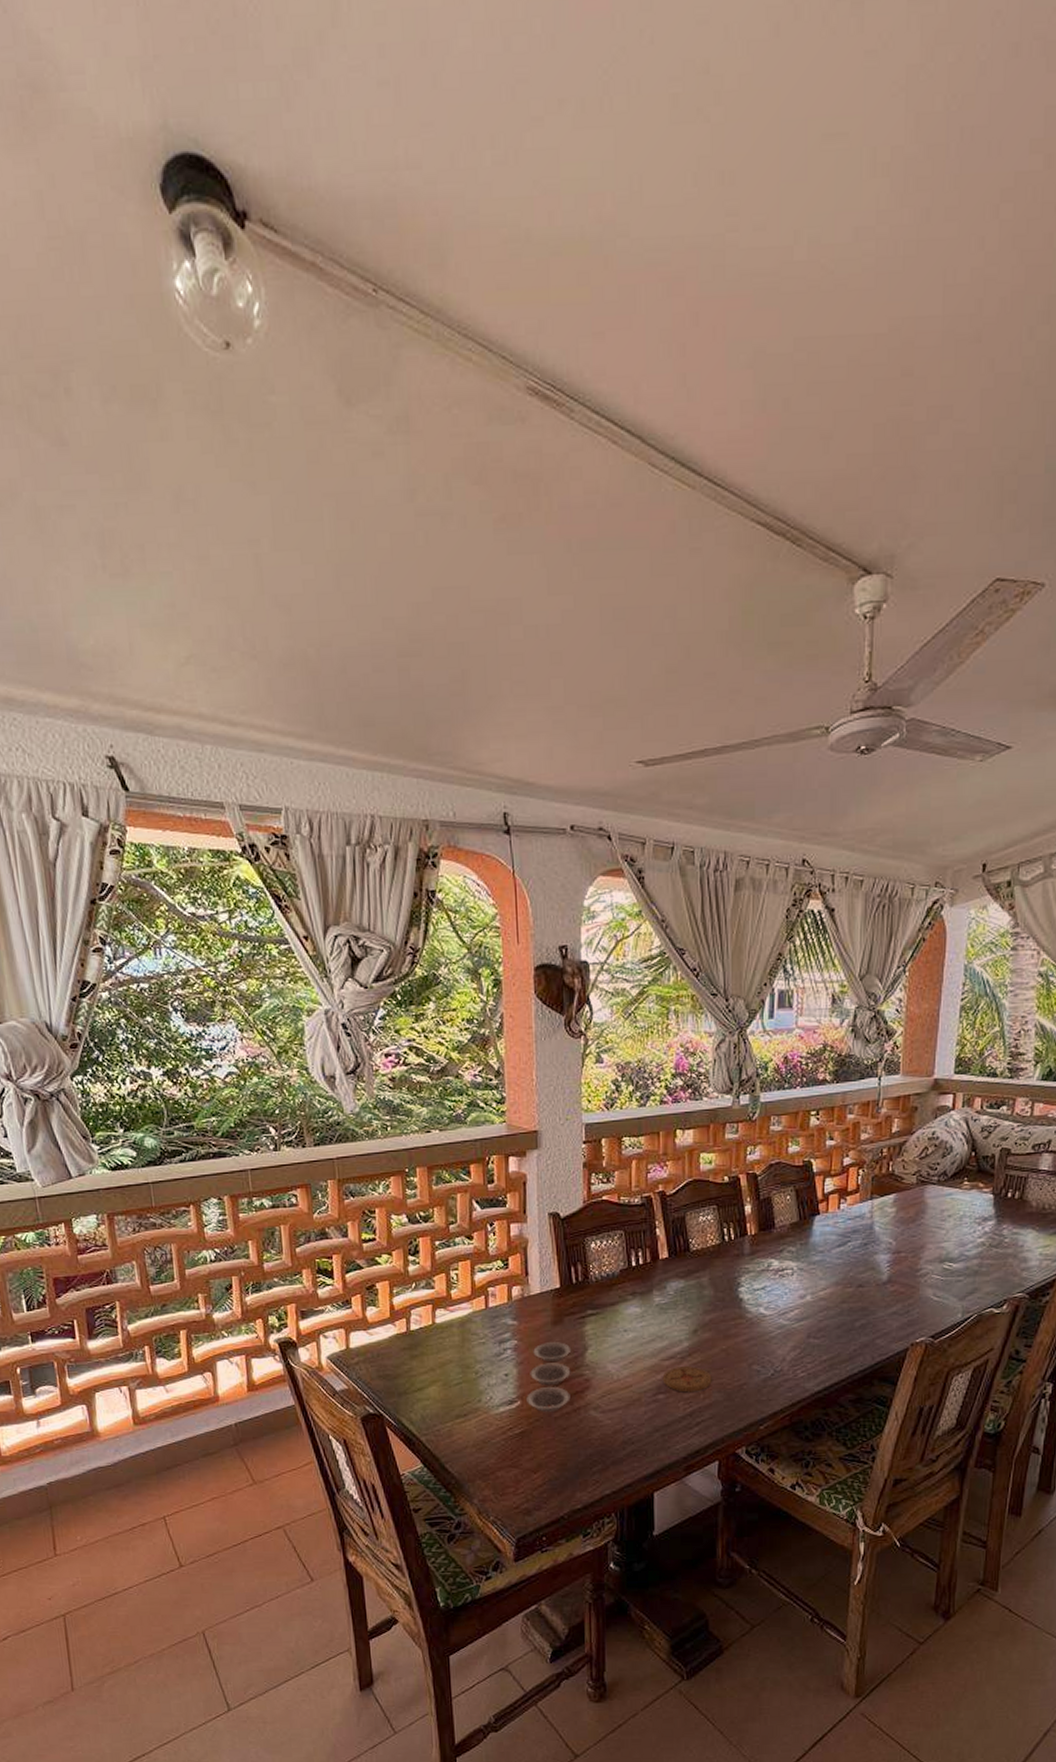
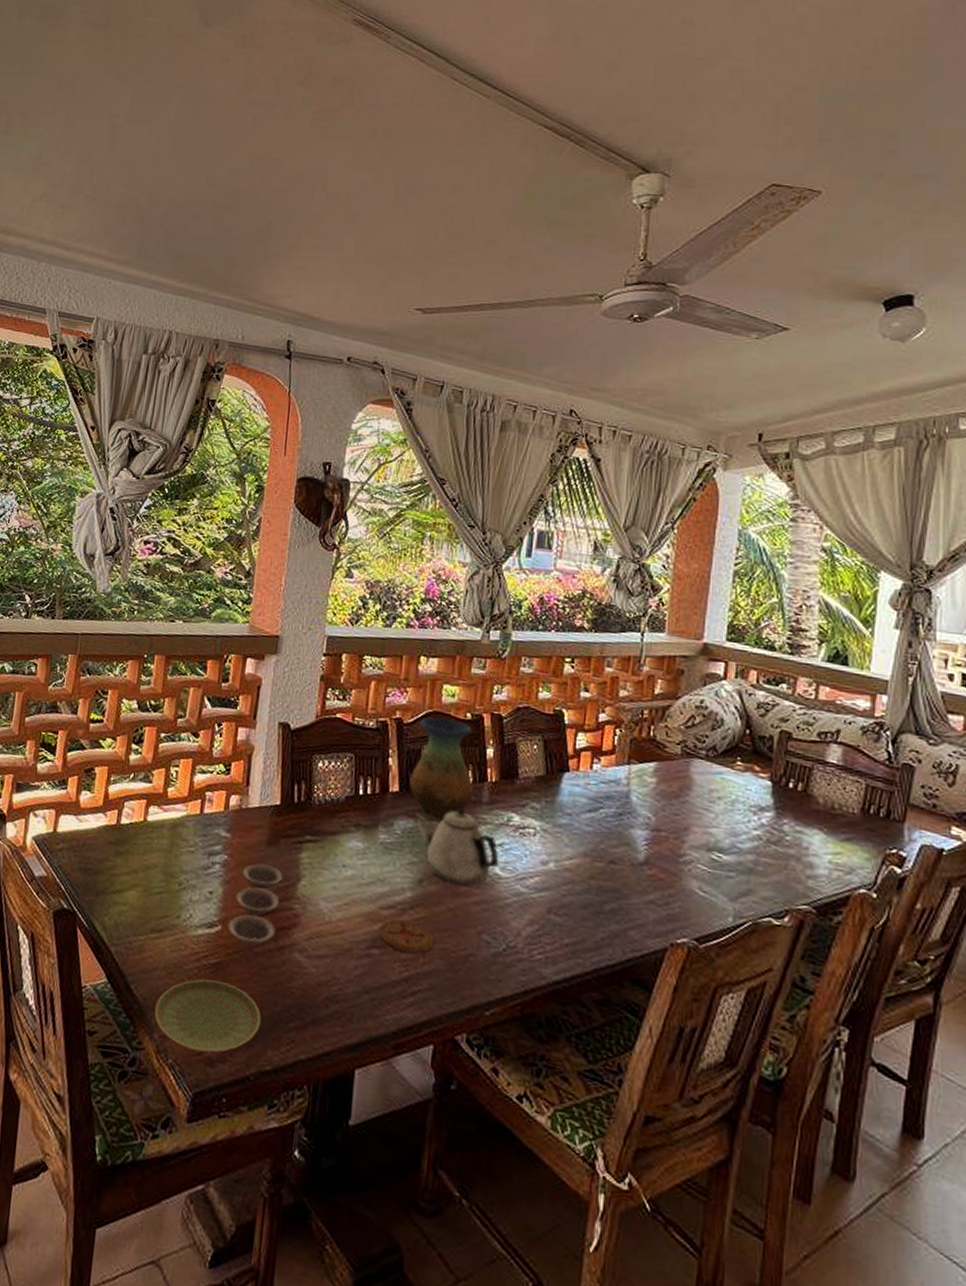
plate: none [470,1446,568,1506] -> present [154,979,262,1053]
vase: none [678,1184,737,1277] -> present [410,717,474,822]
teapot: none [685,1262,763,1328] -> present [415,808,499,886]

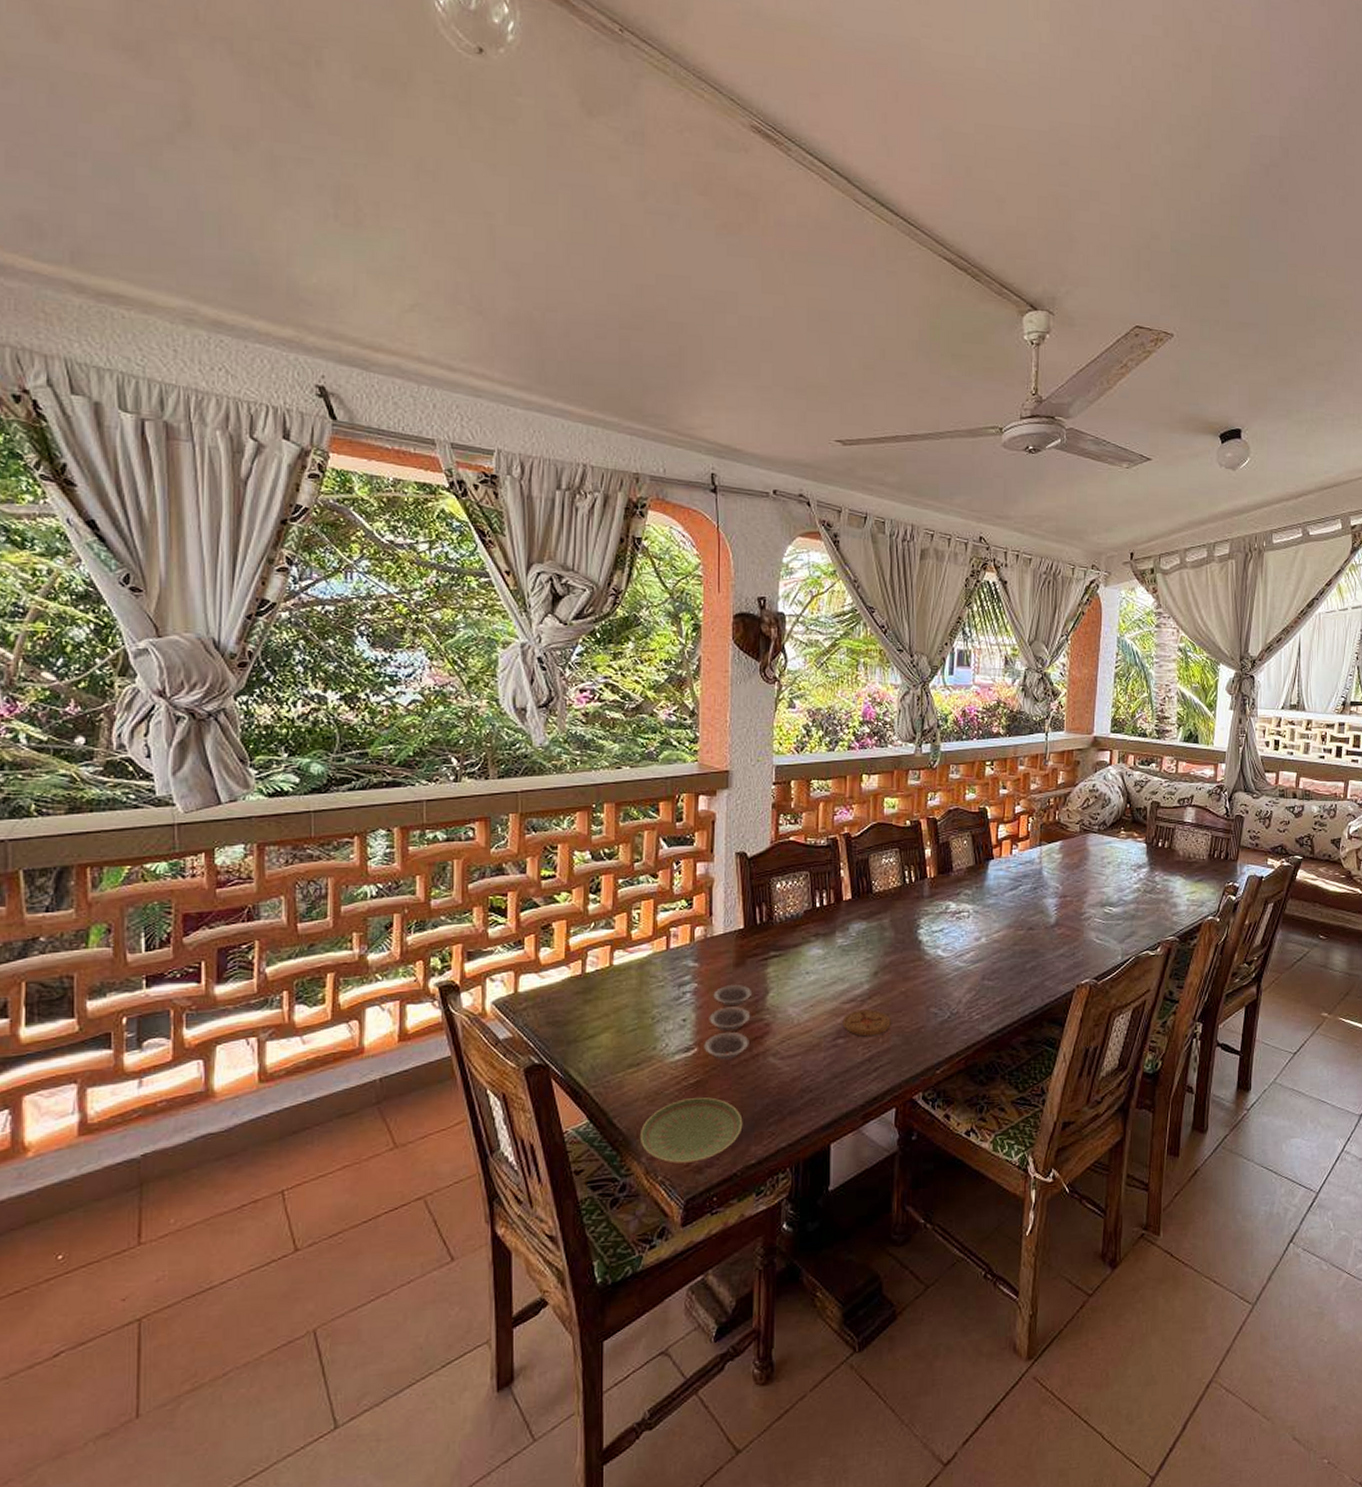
vase: present [410,717,474,822] -> none [861,828,917,919]
teapot: present [415,808,499,886] -> none [867,904,941,970]

